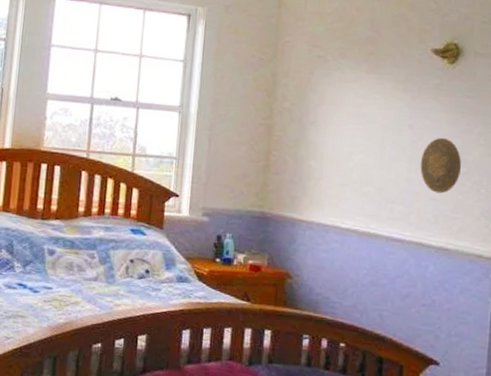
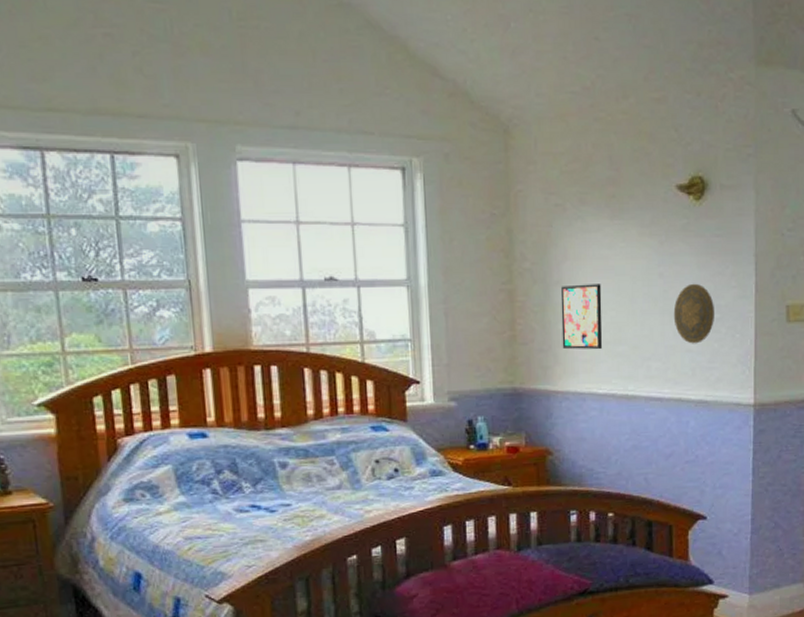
wall art: none [311,126,353,188] -> present [560,284,603,350]

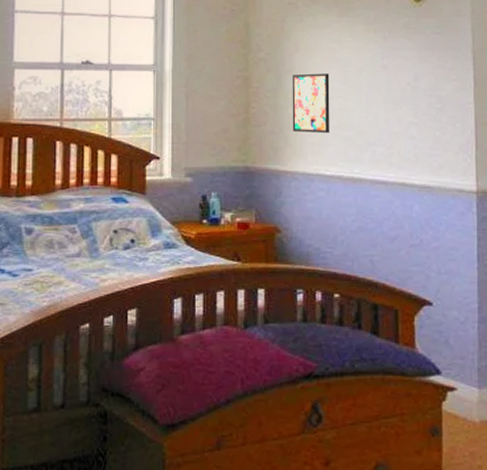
decorative plate: present [673,283,714,344] -> none [396,75,436,131]

